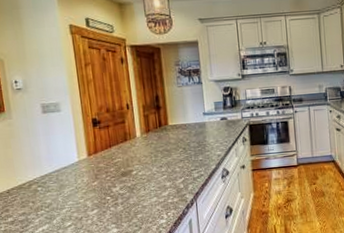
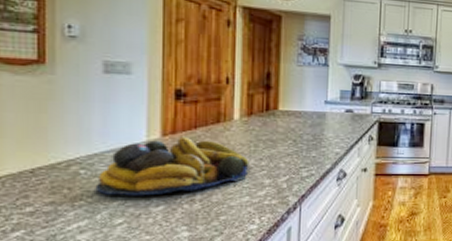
fruit bowl: none [49,154,154,205] -> present [95,136,249,196]

